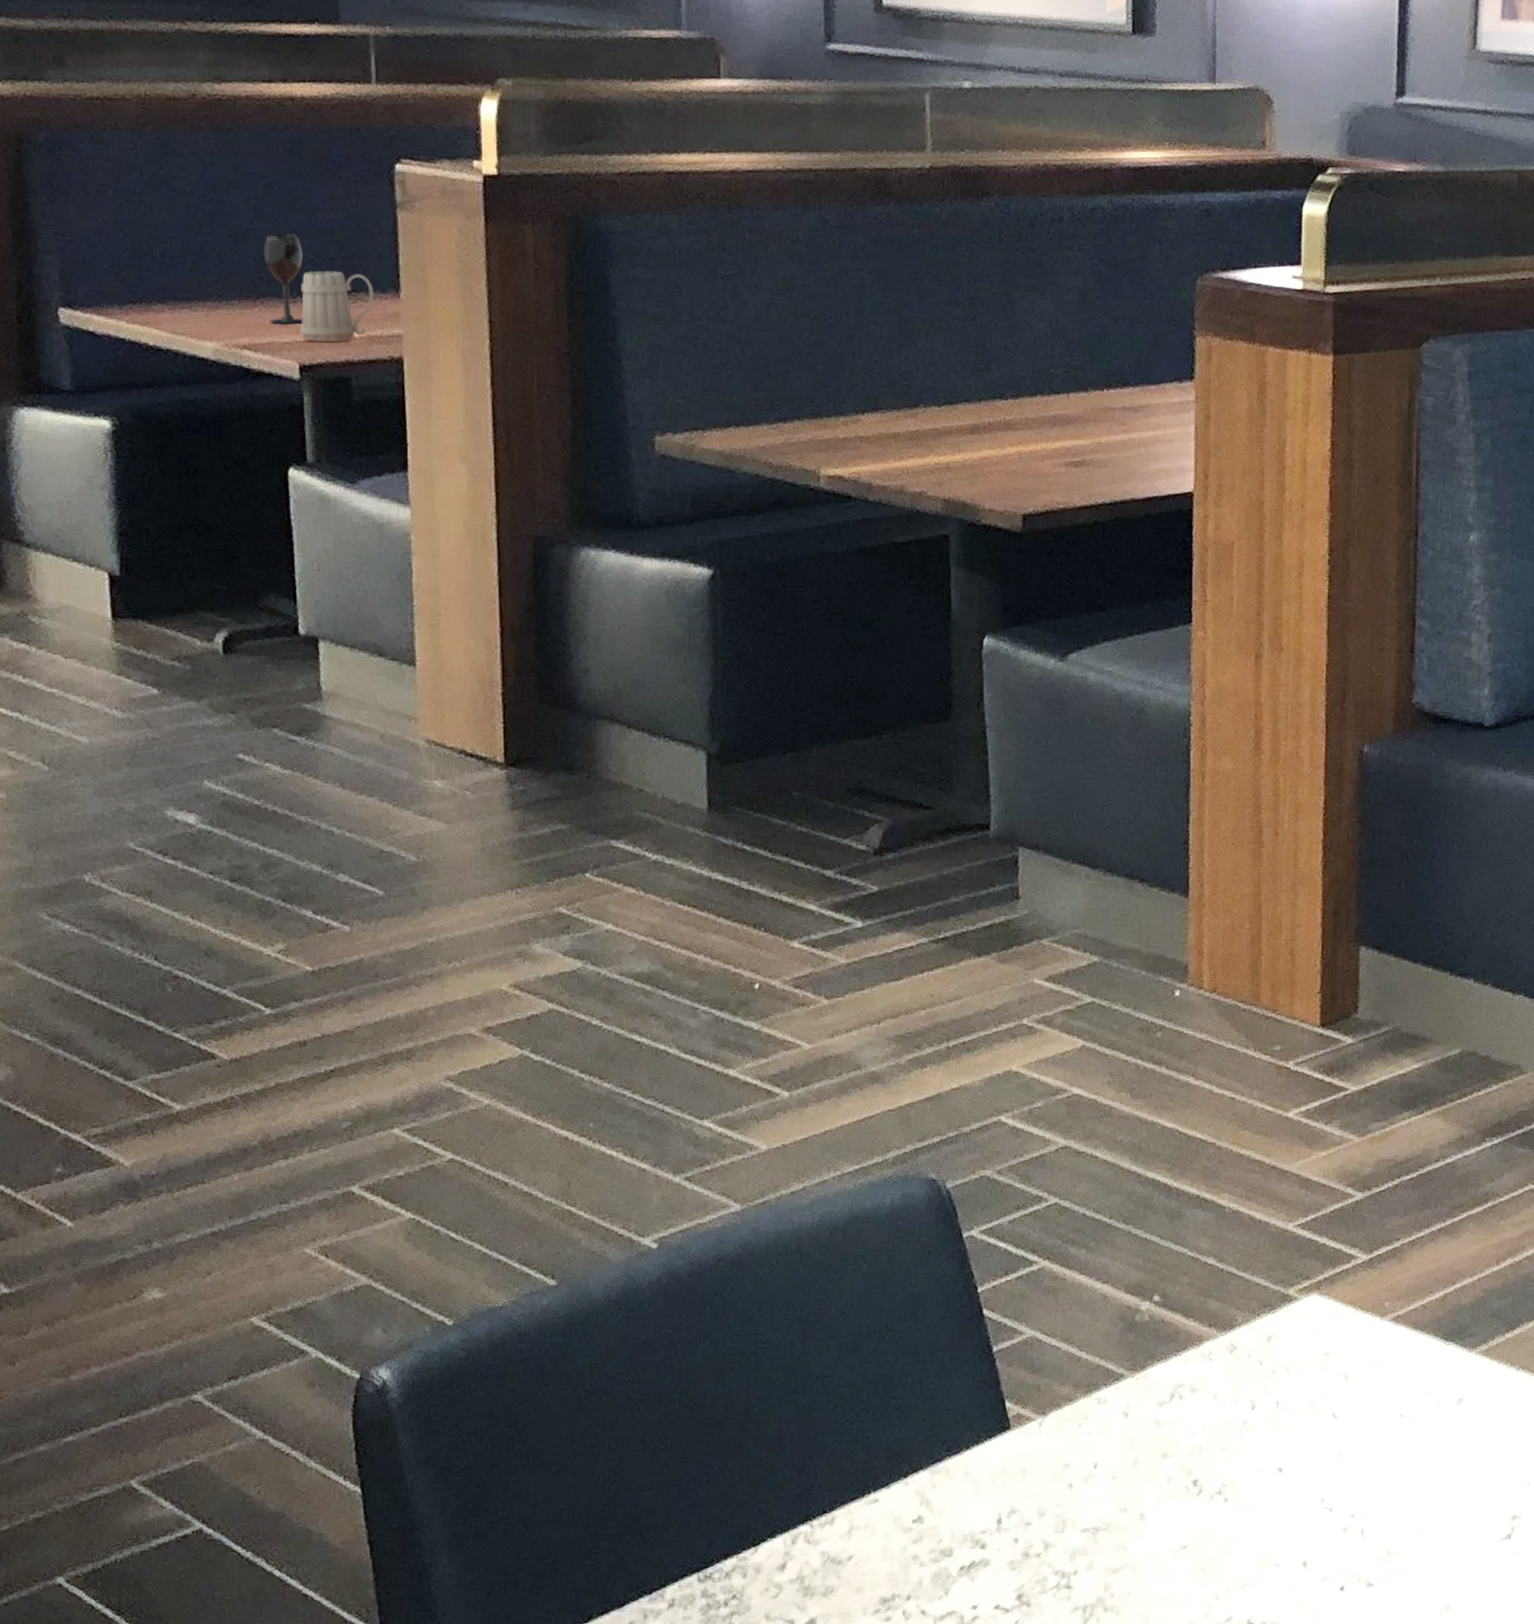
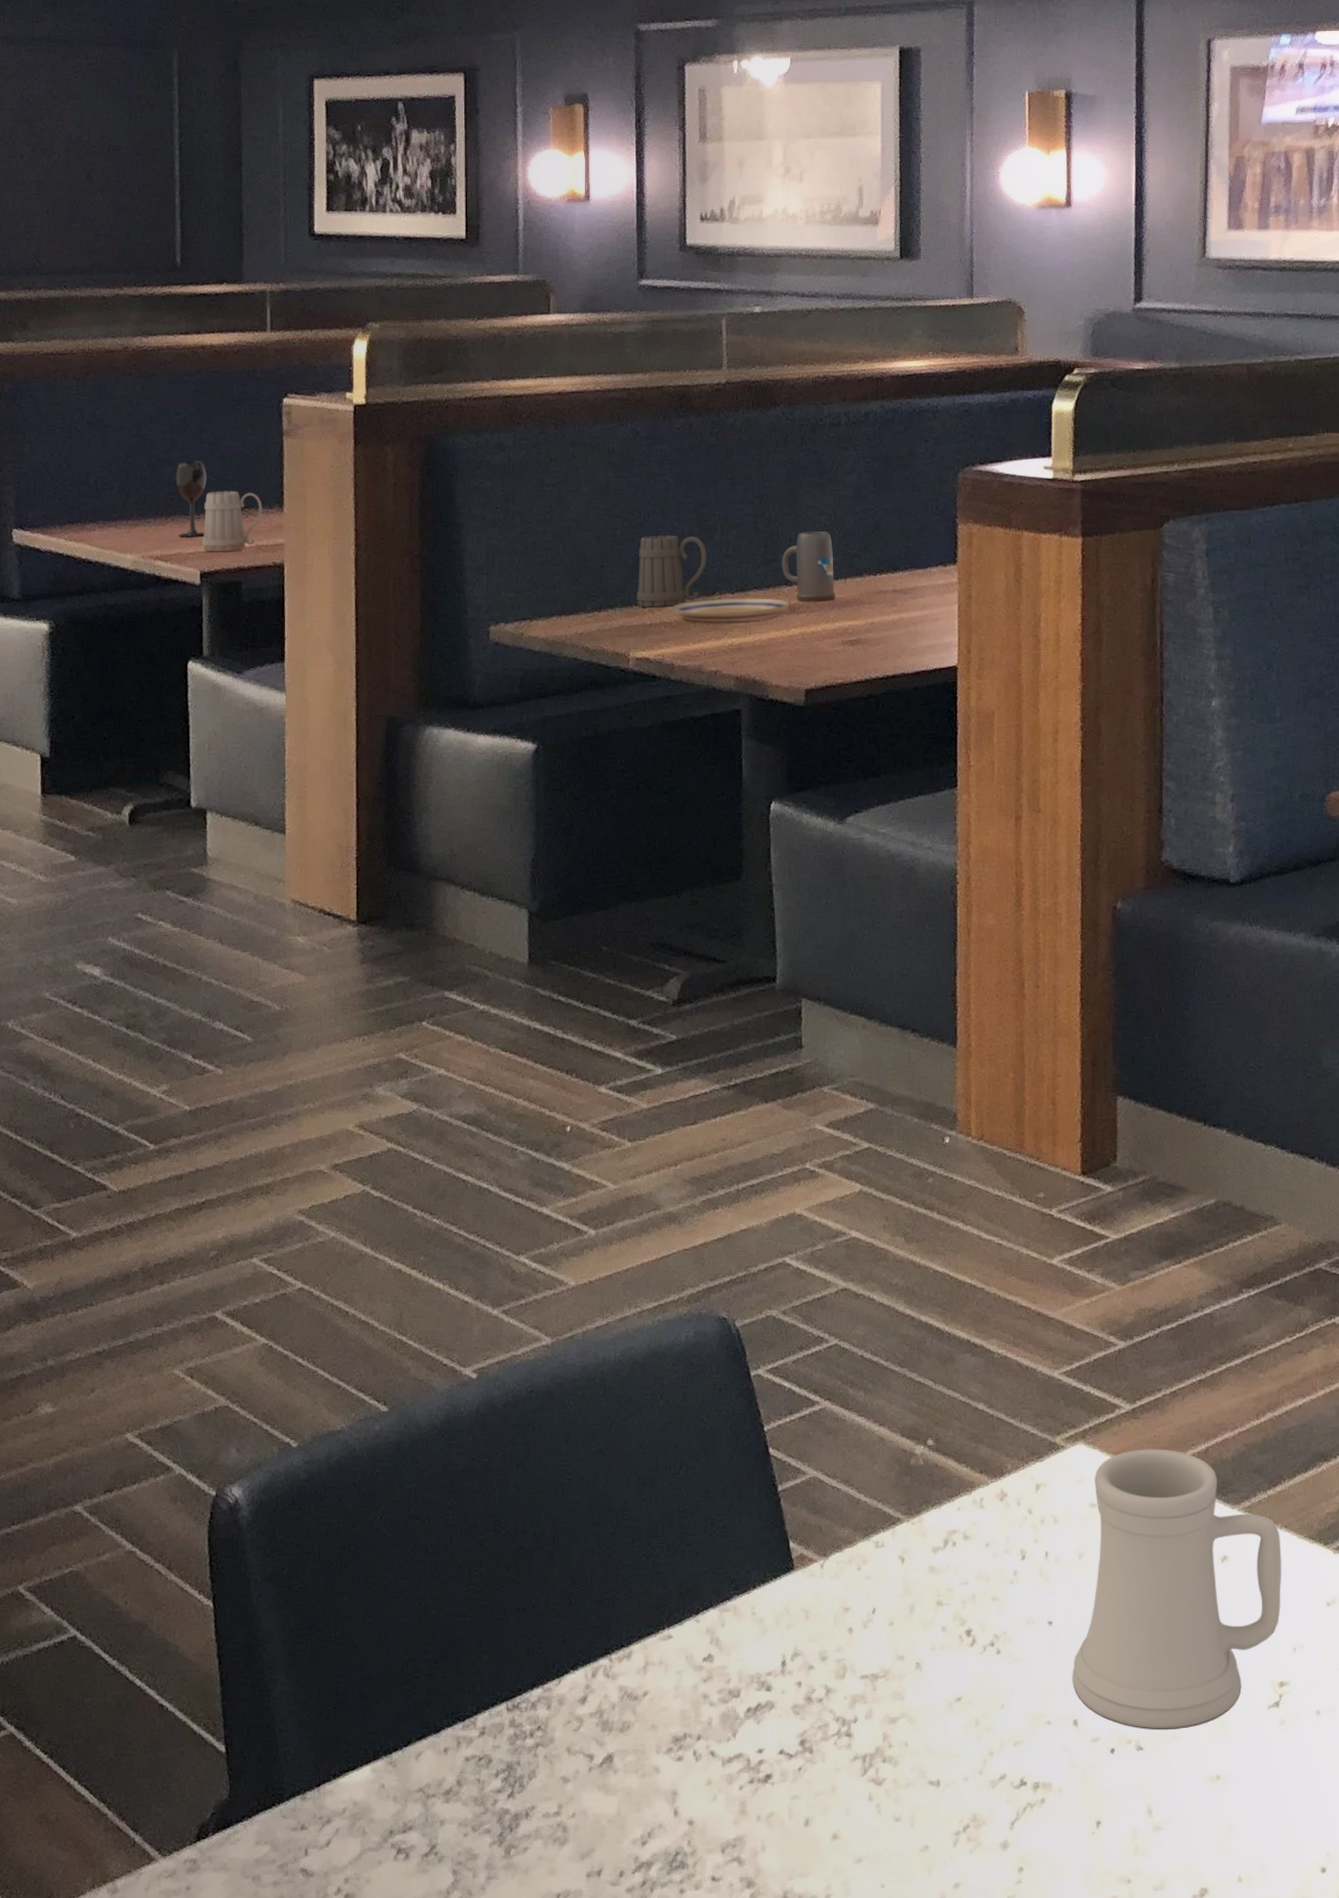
beer mug: none [828,338,909,421] -> present [637,535,707,609]
plate: none [869,411,1005,440] -> present [672,598,790,624]
beer mug: none [995,339,1057,419] -> present [781,531,835,603]
beer mug: none [1302,1297,1518,1567] -> present [1072,1449,1282,1730]

